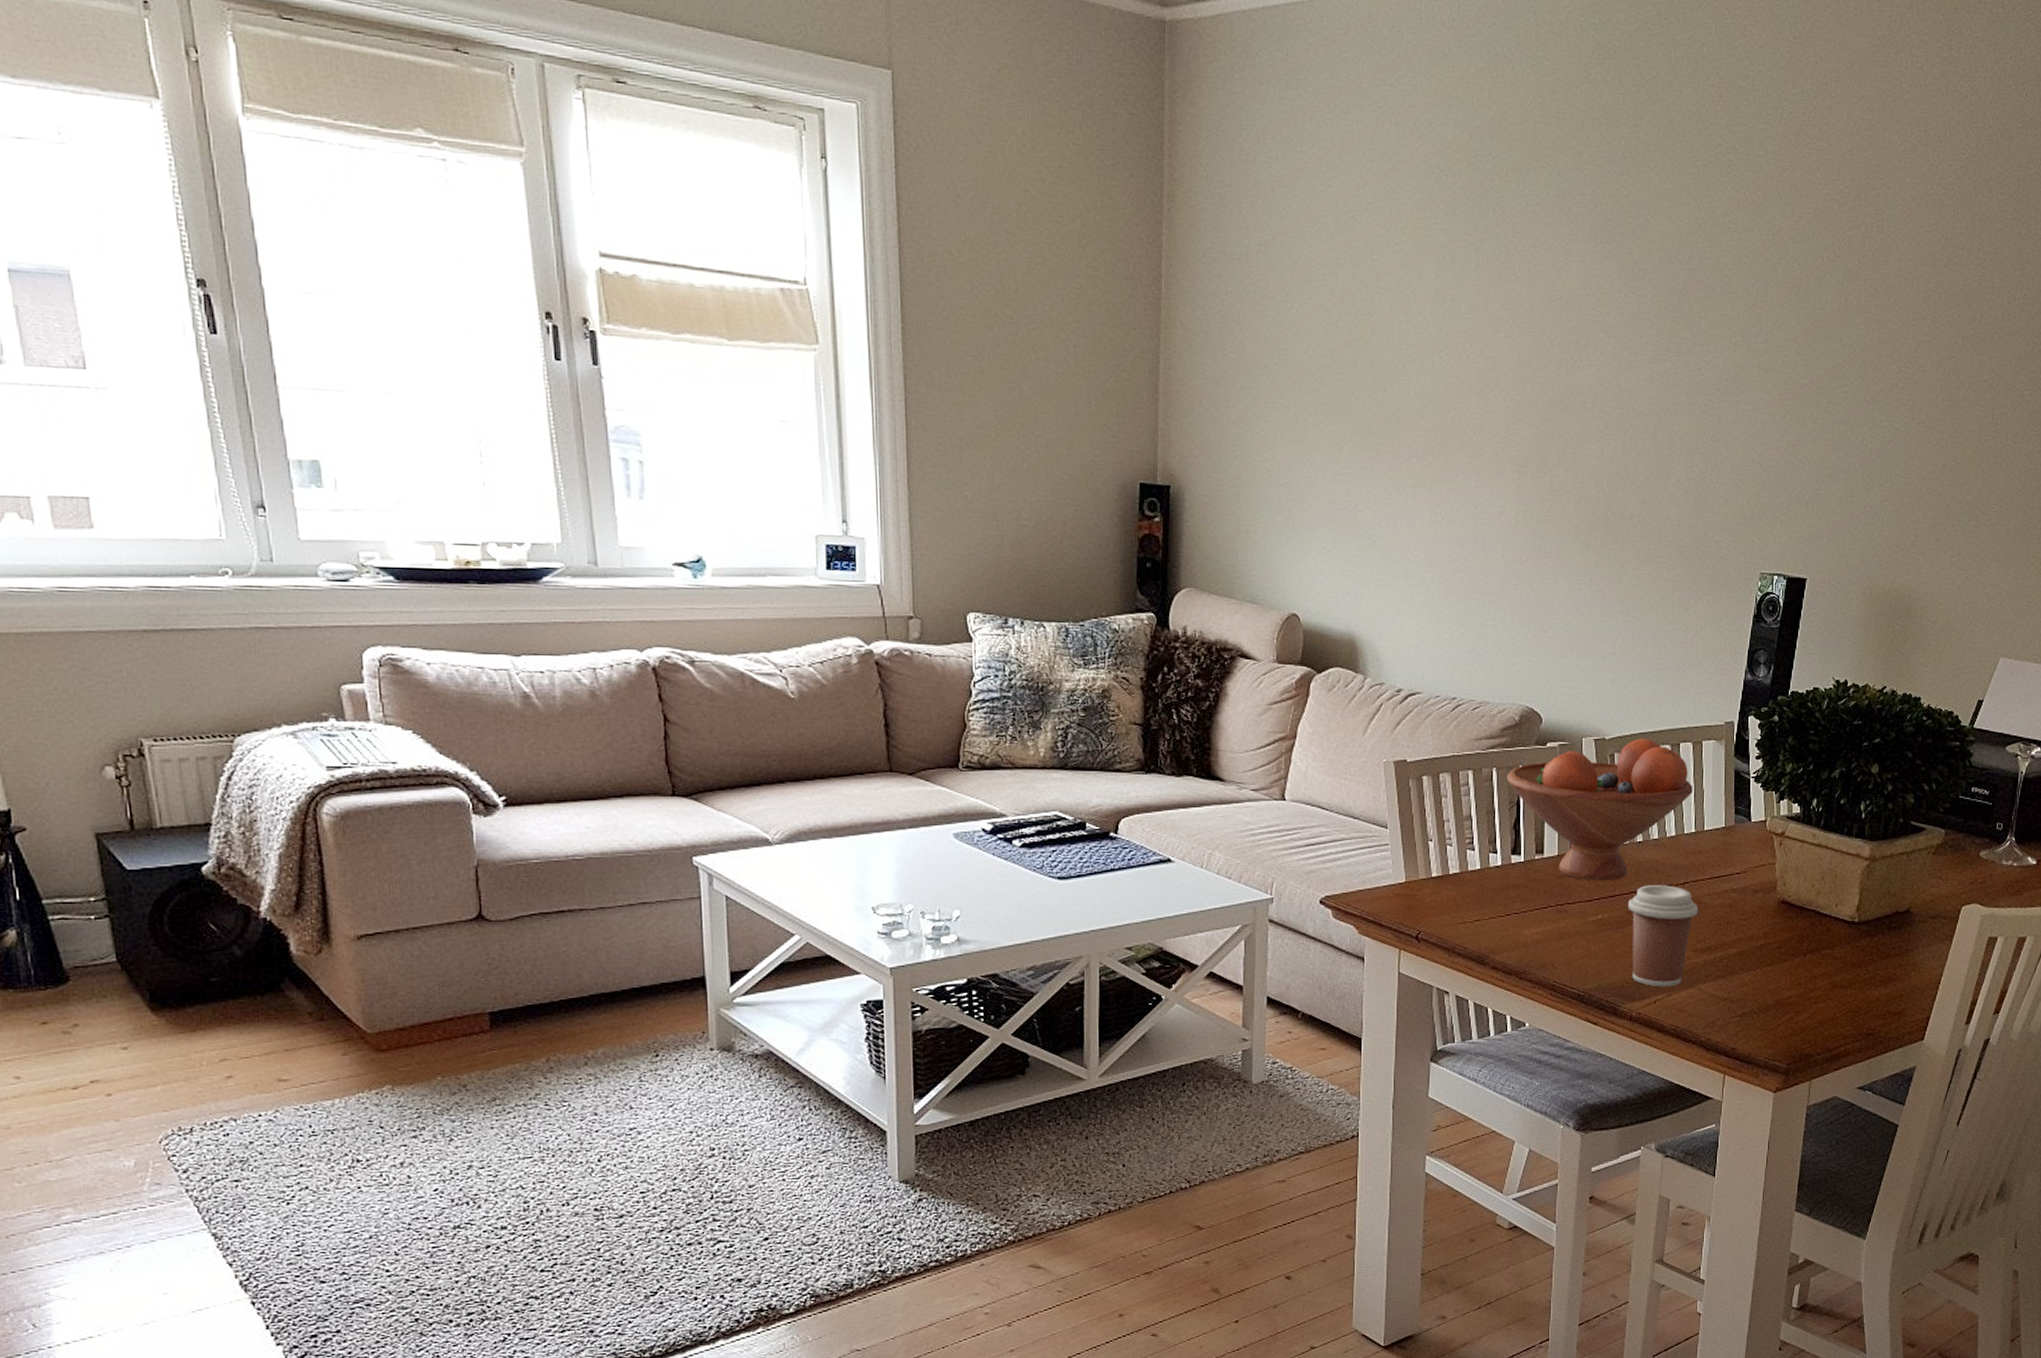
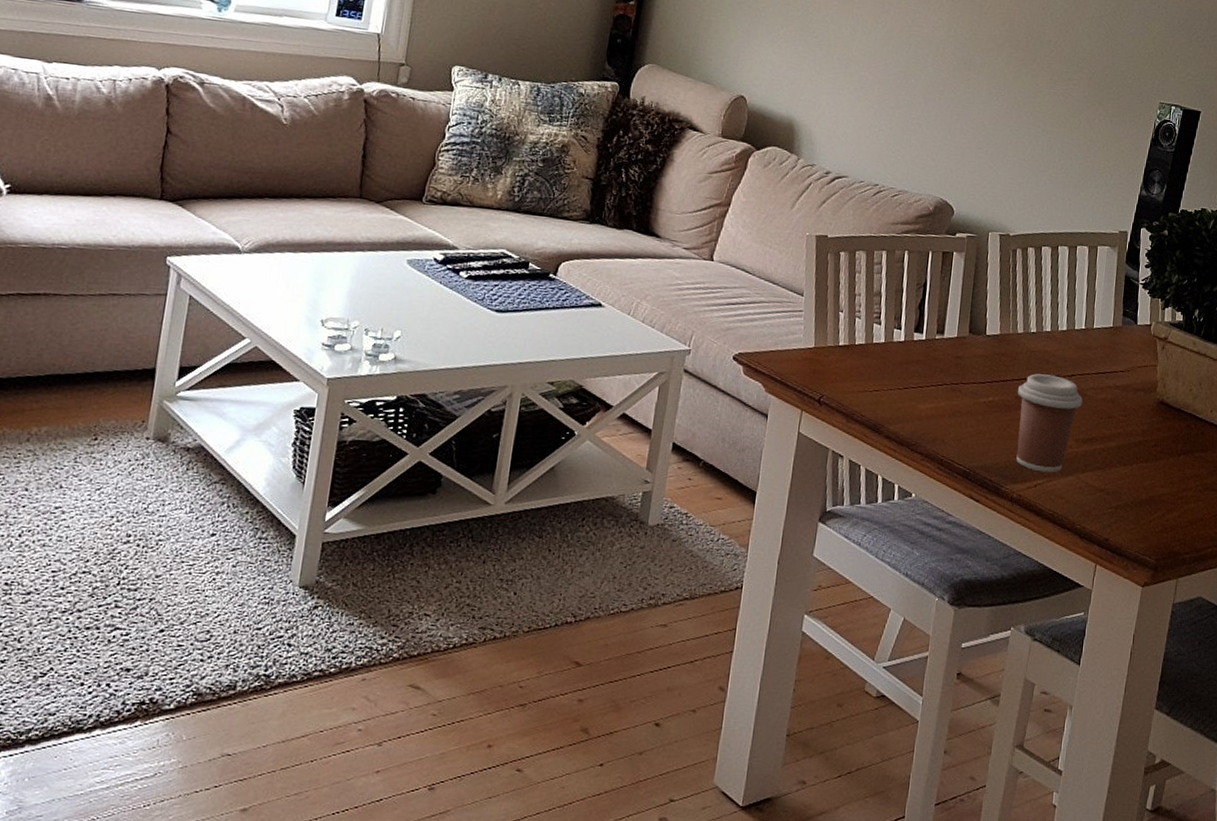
fruit bowl: present [1506,738,1693,881] -> none [916,237,1086,367]

